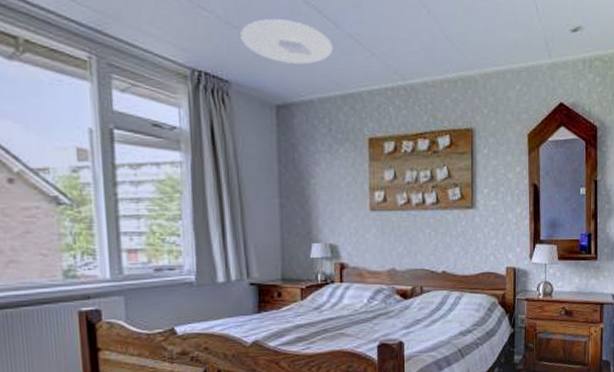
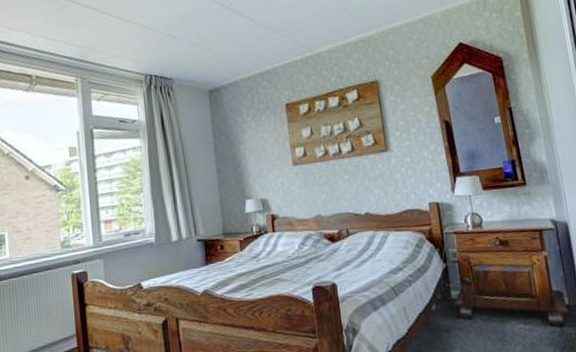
ceiling light: present [240,18,334,65] -> none [178,23,250,57]

